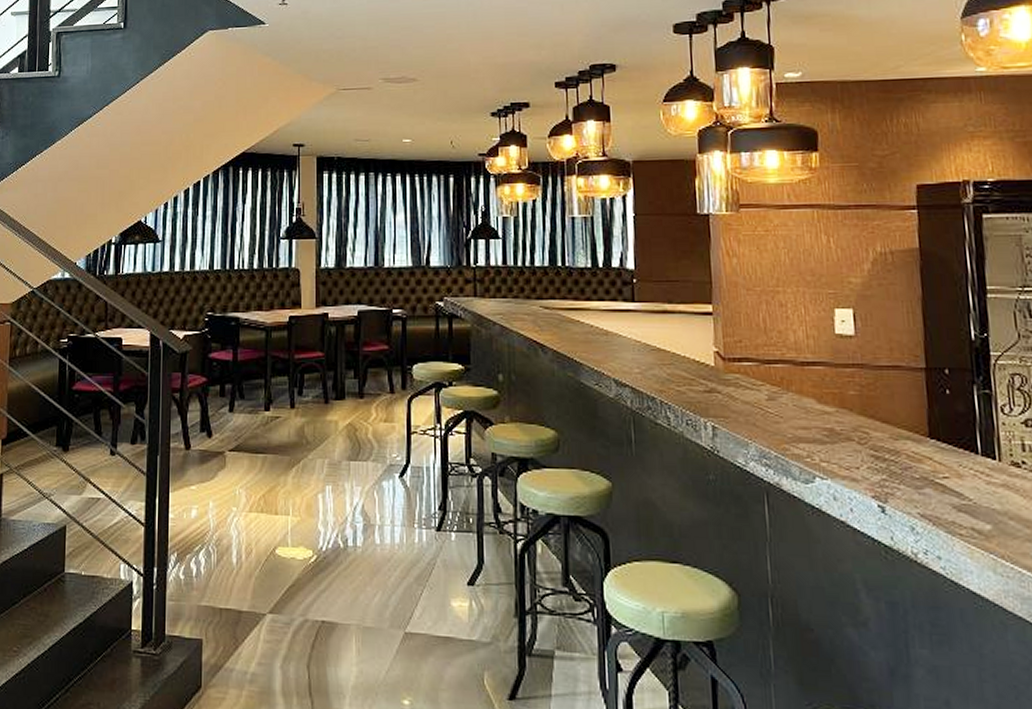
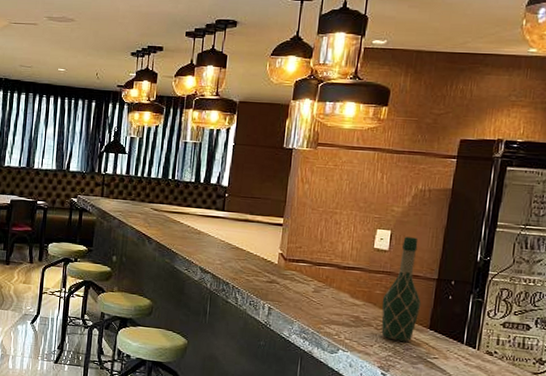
wine bottle: none [859,315,912,458] -> present [381,237,421,342]

